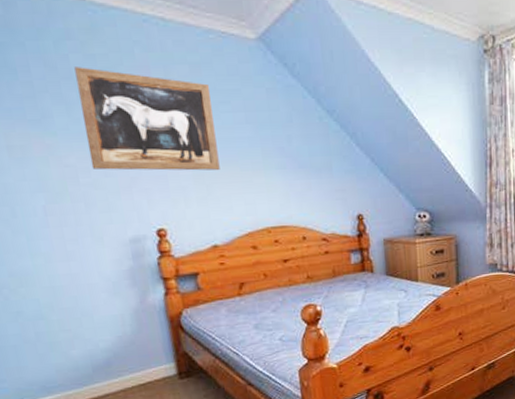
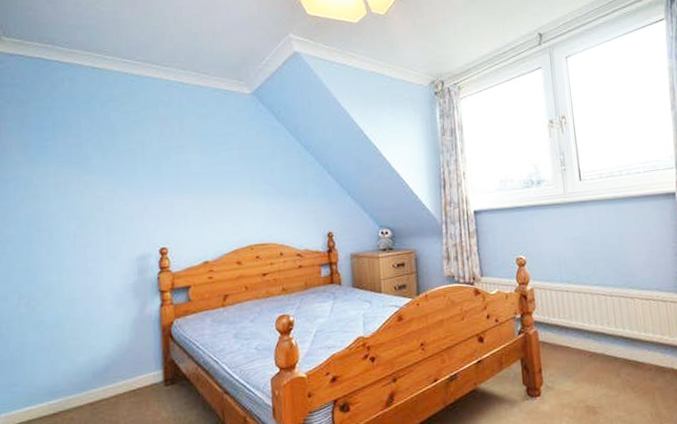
wall art: present [74,67,220,171] -> none [113,121,215,200]

